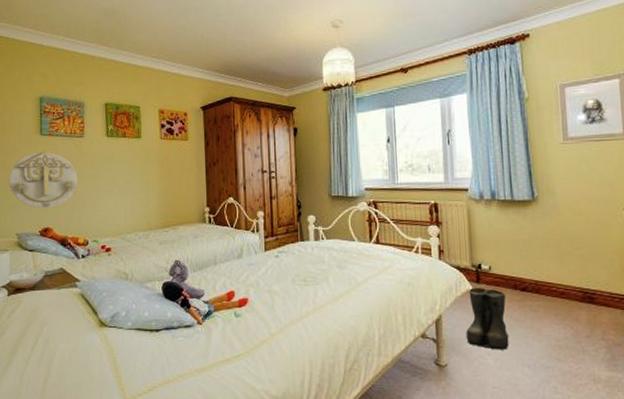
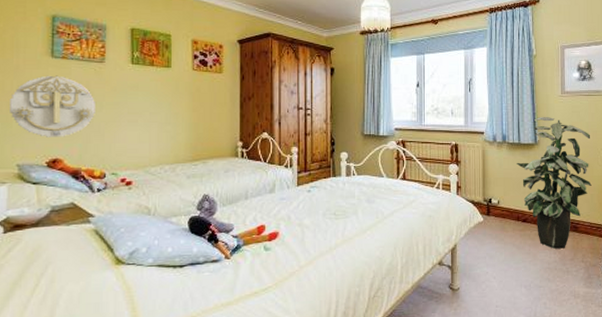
boots: present [466,287,509,350] -> none [476,219,511,274]
indoor plant: none [510,167,610,323] -> present [516,116,592,249]

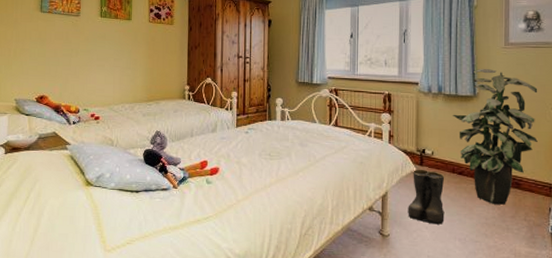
wall decoration: present [10,75,95,137] -> none [10,27,72,78]
boots: none [476,219,511,274] -> present [408,169,445,225]

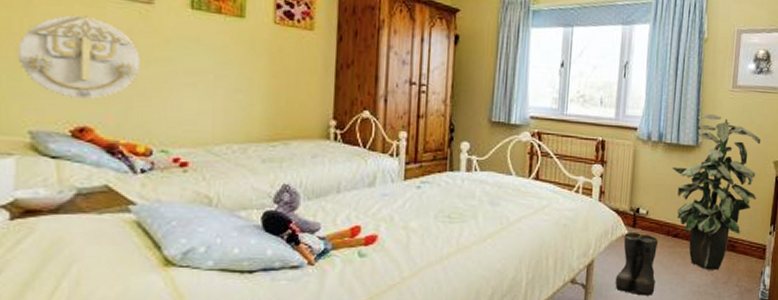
wall decoration: none [10,27,72,78] -> present [19,14,140,99]

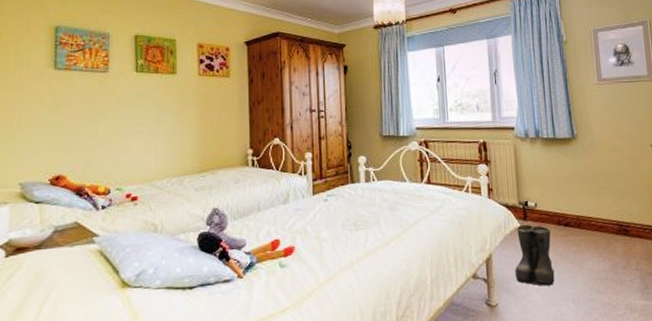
wall decoration: present [19,14,140,99] -> none [12,88,99,153]
indoor plant: present [672,113,761,270] -> none [553,107,640,256]

